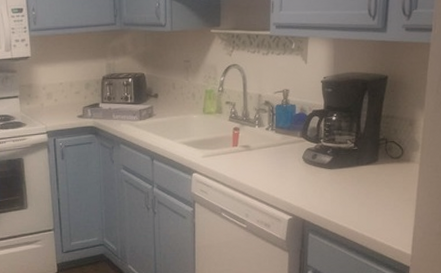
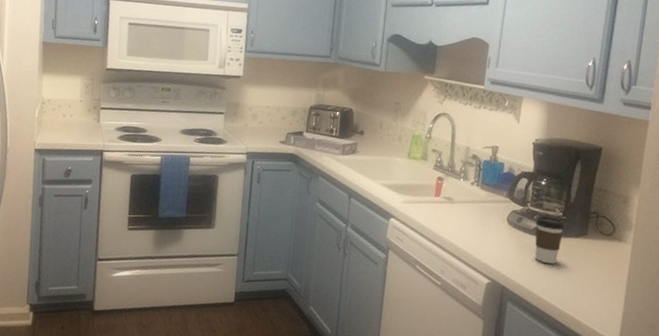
coffee cup: none [329,149,356,192] -> present [535,216,565,264]

